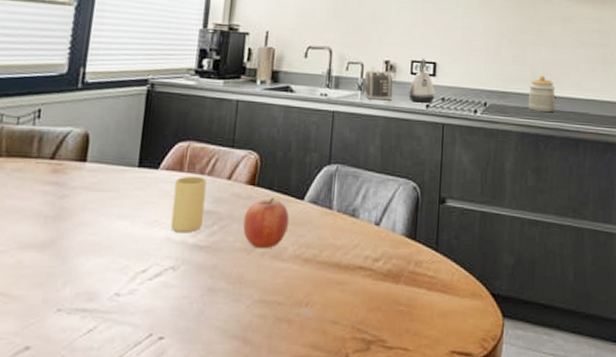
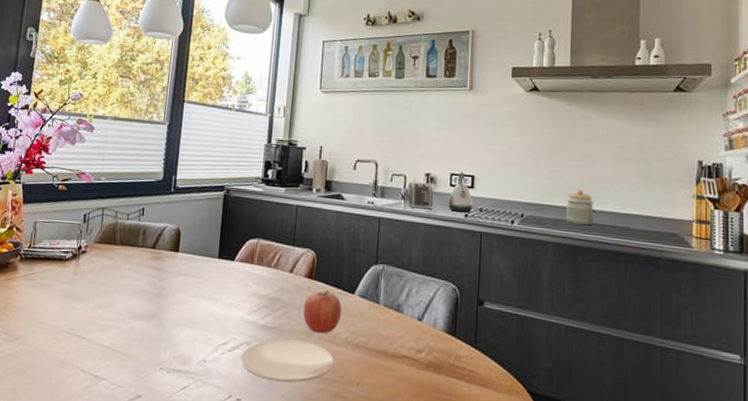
plate: none [164,259,279,312] -> present [240,339,334,383]
cup: present [170,176,207,232] -> none [244,267,273,315]

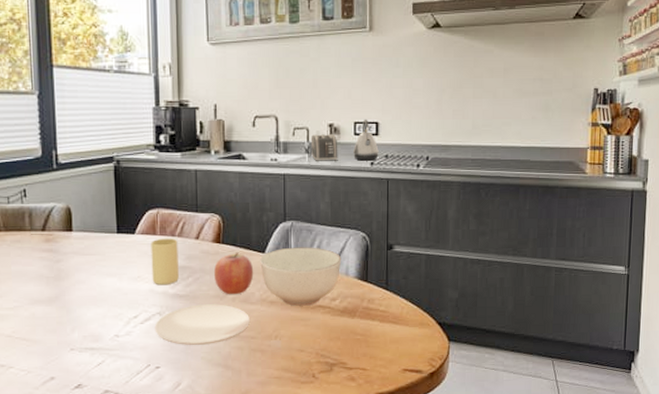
cup: none [244,267,273,315] -> present [151,238,179,284]
bowl: none [349,291,431,355] -> present [260,247,342,306]
jar: present [565,189,594,226] -> none [469,127,496,162]

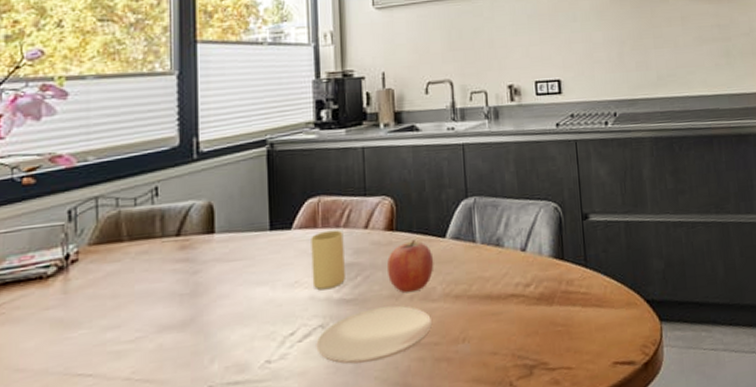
bowl: present [260,247,342,306] -> none [440,225,533,299]
toaster: present [311,134,338,161] -> none [490,96,521,127]
kettle: present [353,119,379,161] -> none [536,77,564,123]

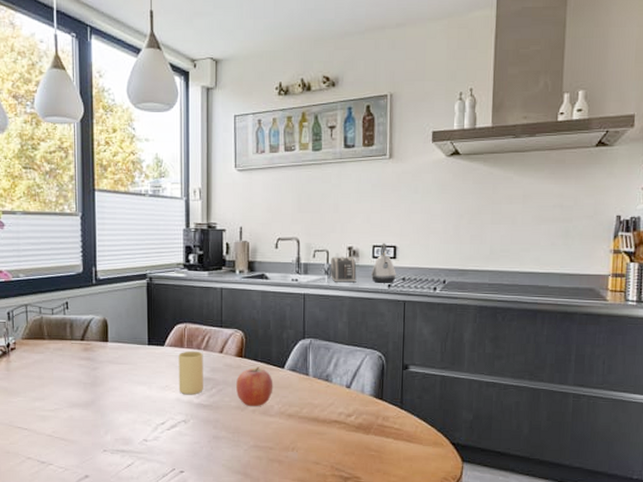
plate: present [316,305,432,364] -> none [180,414,268,454]
toaster: none [490,96,521,127] -> present [331,257,357,283]
kettle: none [536,77,564,123] -> present [371,242,396,283]

